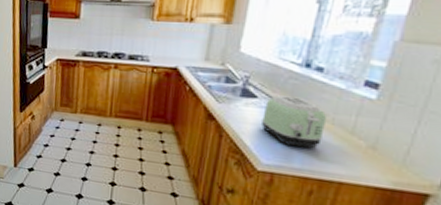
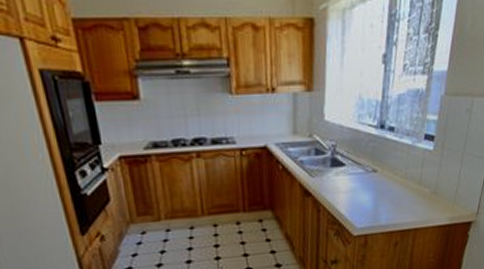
toaster: present [260,95,328,149] -> none [350,158,402,207]

